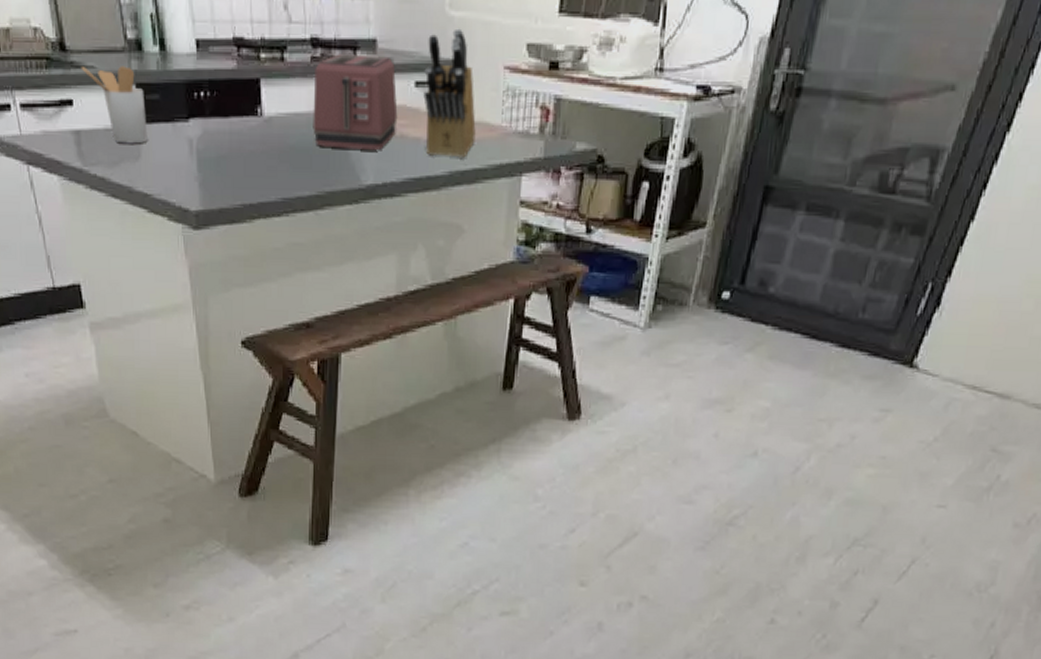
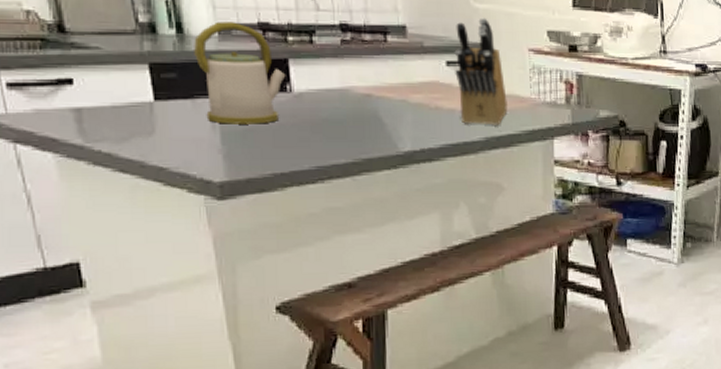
utensil holder: present [81,66,148,144] -> none [83,47,163,120]
kettle: none [175,37,258,151] -> present [194,22,286,124]
toaster: present [313,54,398,151] -> none [345,38,432,121]

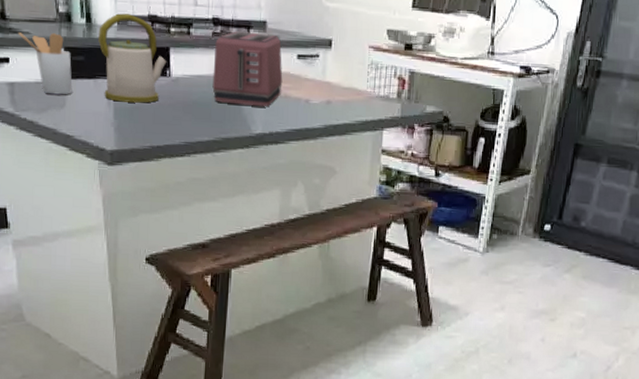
utensil holder: none [83,47,163,120] -> present [18,32,73,95]
toaster: none [345,38,432,121] -> present [212,31,283,107]
knife block: present [454,18,509,125] -> none [304,16,347,115]

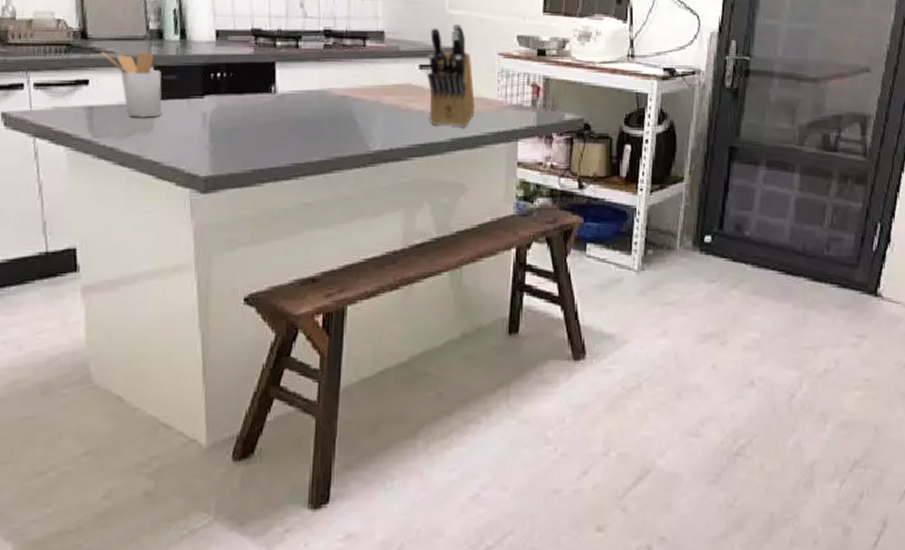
kettle: present [98,13,167,103] -> none [193,28,272,123]
toaster: present [212,31,283,107] -> none [324,43,404,122]
knife block: none [304,16,347,115] -> present [427,23,476,127]

